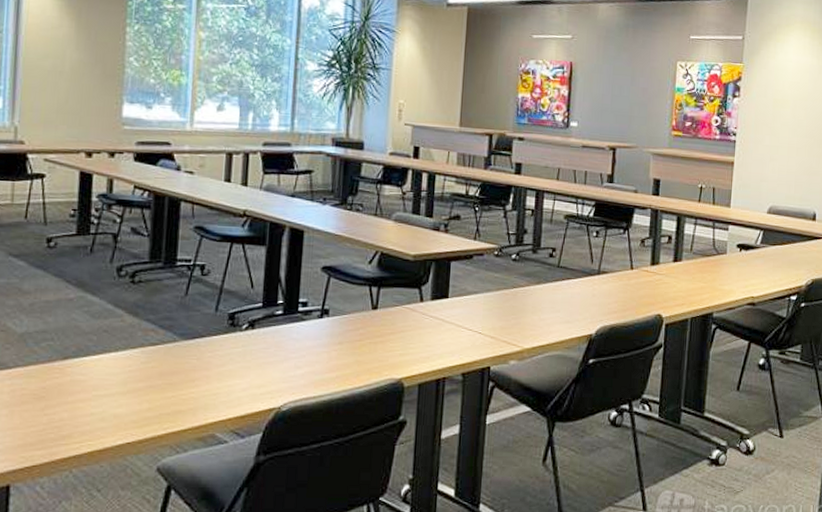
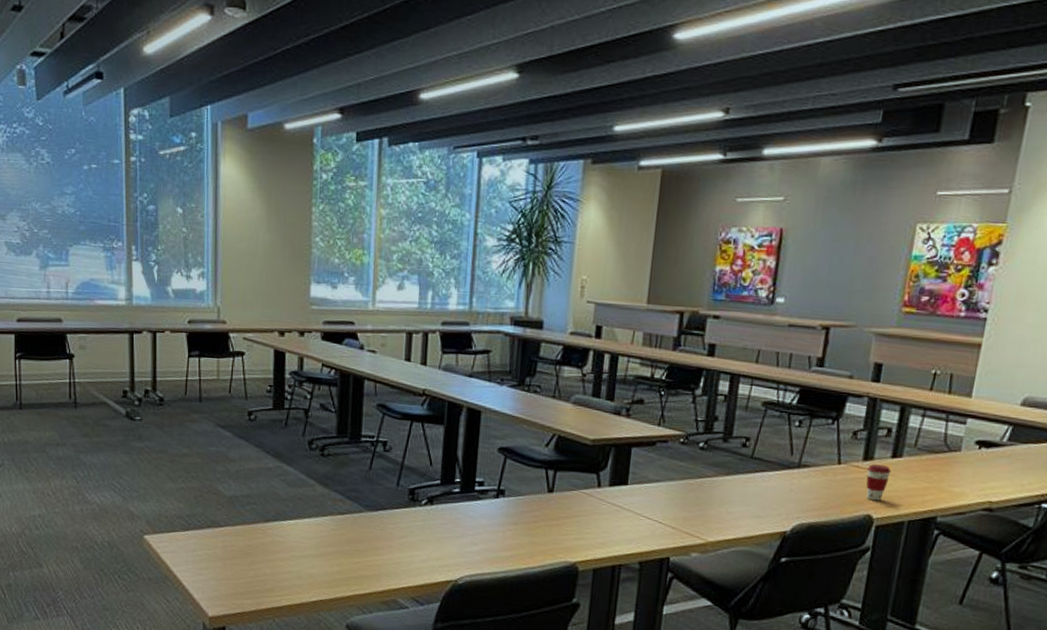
coffee cup: none [654,268,674,301] -> present [866,464,892,501]

